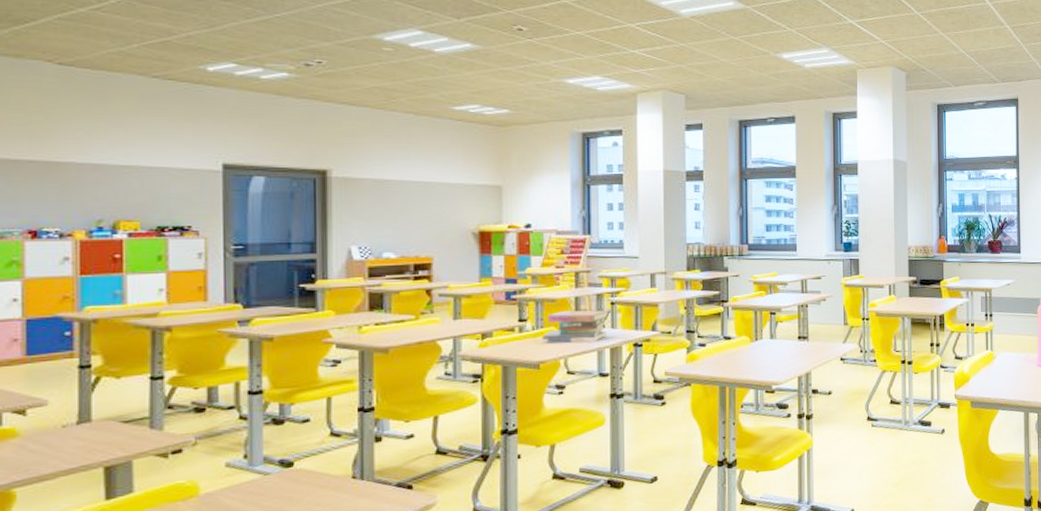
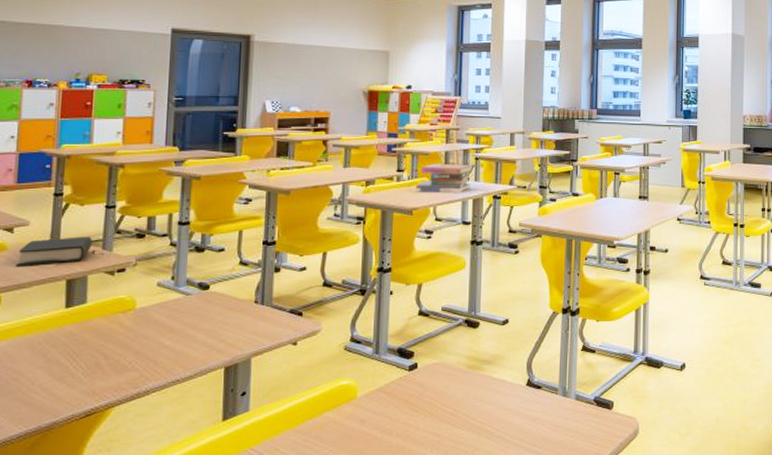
book: none [32,414,136,455] -> present [15,236,92,266]

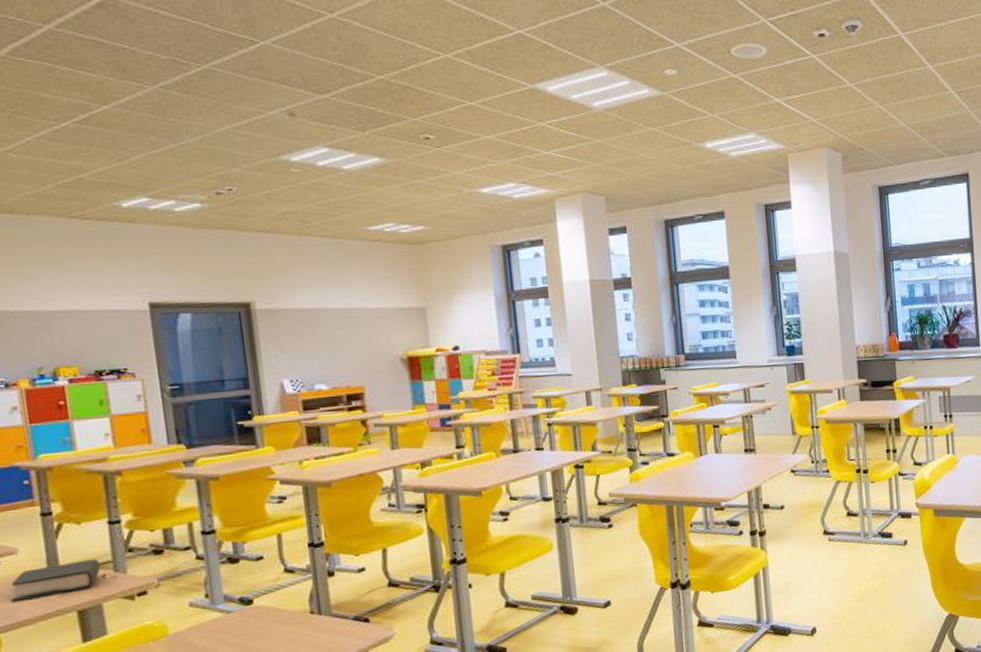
books: present [416,163,472,193] -> none [481,432,546,470]

